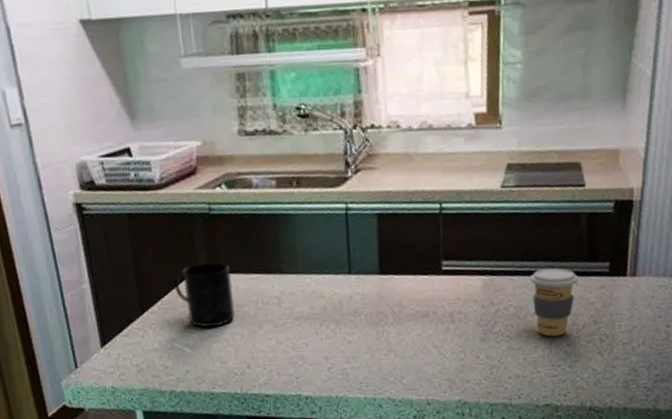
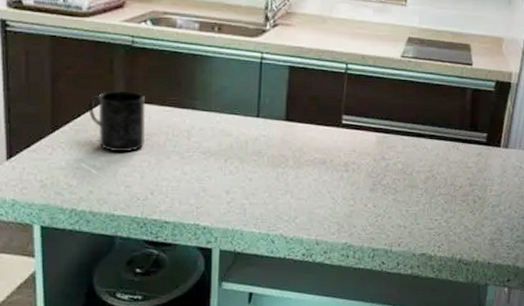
coffee cup: present [530,268,578,337] -> none [418,132,459,193]

